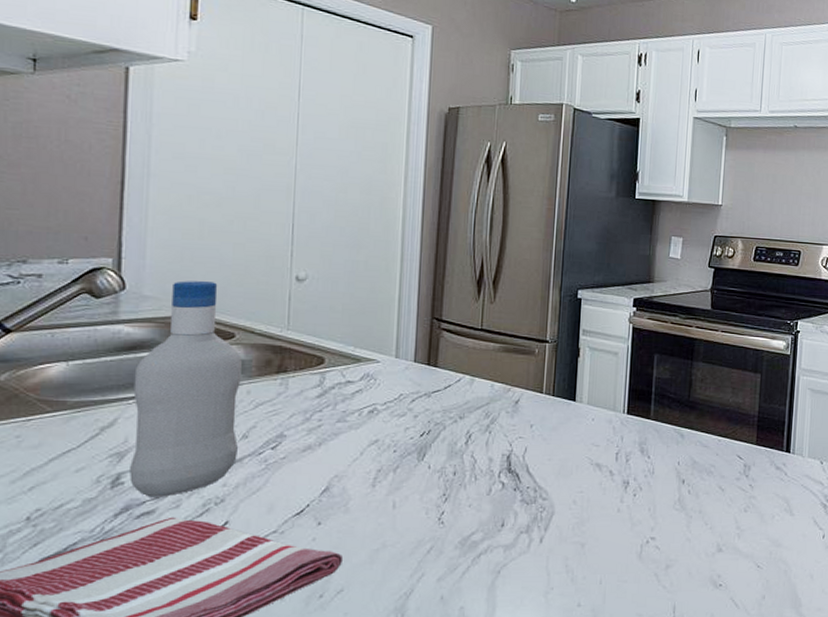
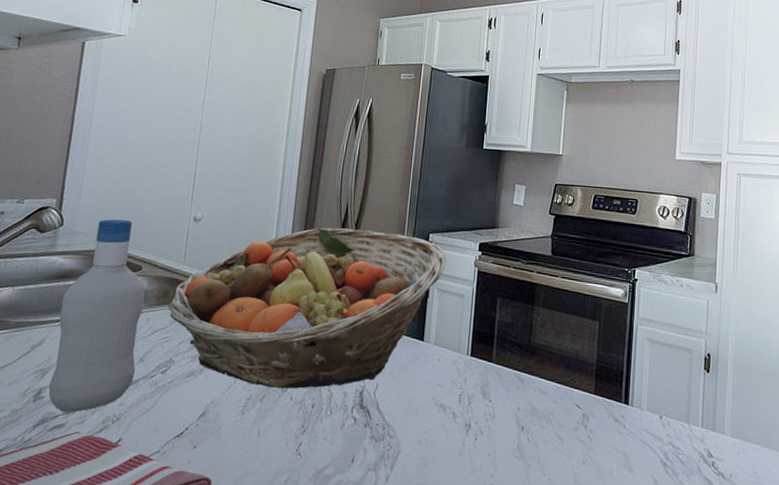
fruit basket: none [272,285,598,458] -> present [168,227,446,389]

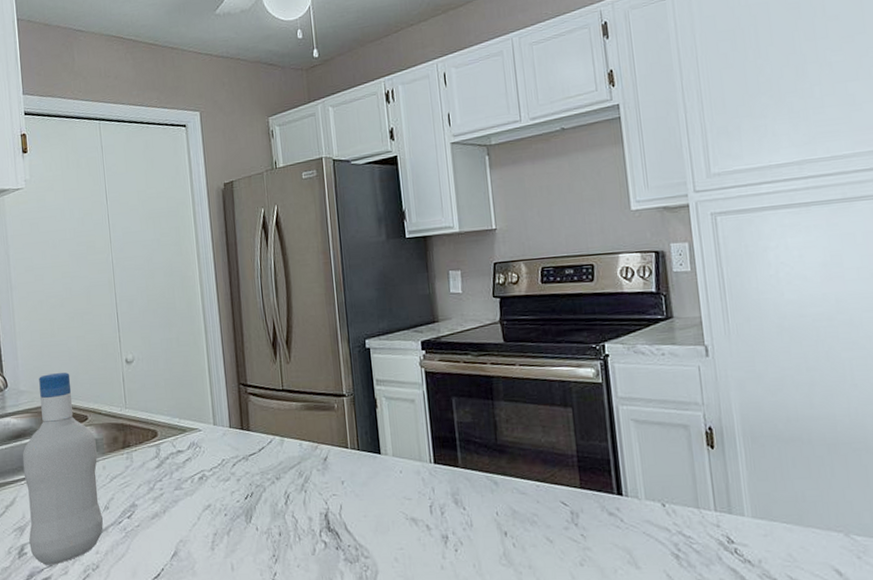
fruit basket: present [168,227,446,389] -> none [119,345,389,521]

